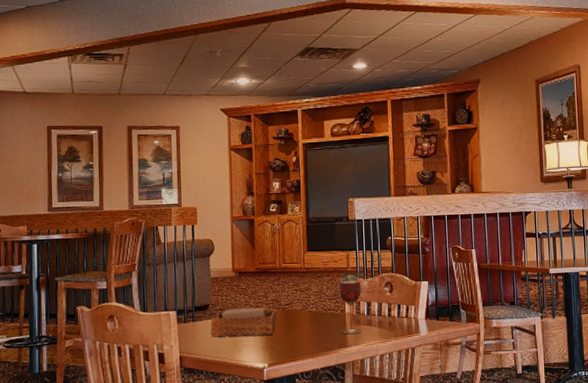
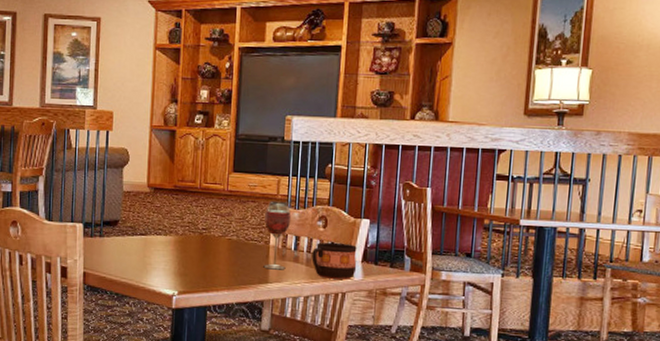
napkin holder: present [210,307,276,337] -> none [118,227,192,261]
cup: none [382,304,422,337] -> present [311,242,357,280]

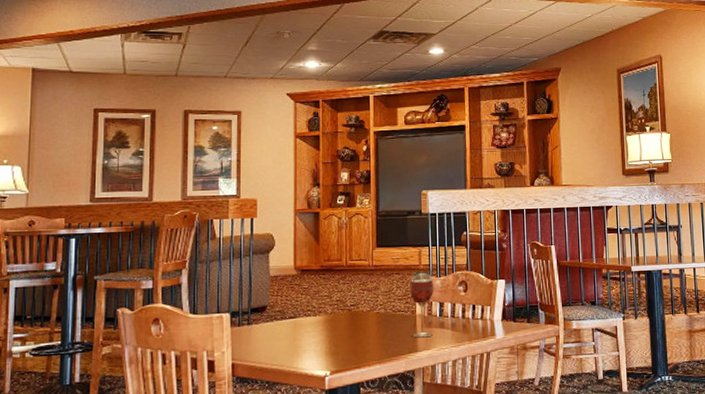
cup: present [311,242,357,280] -> none [456,304,498,340]

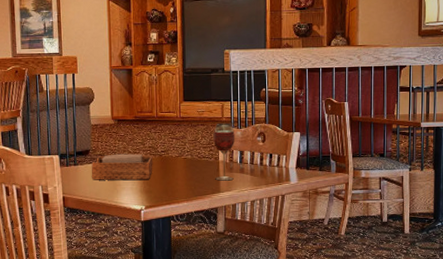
napkin holder: none [267,309,341,342] -> present [91,153,153,181]

